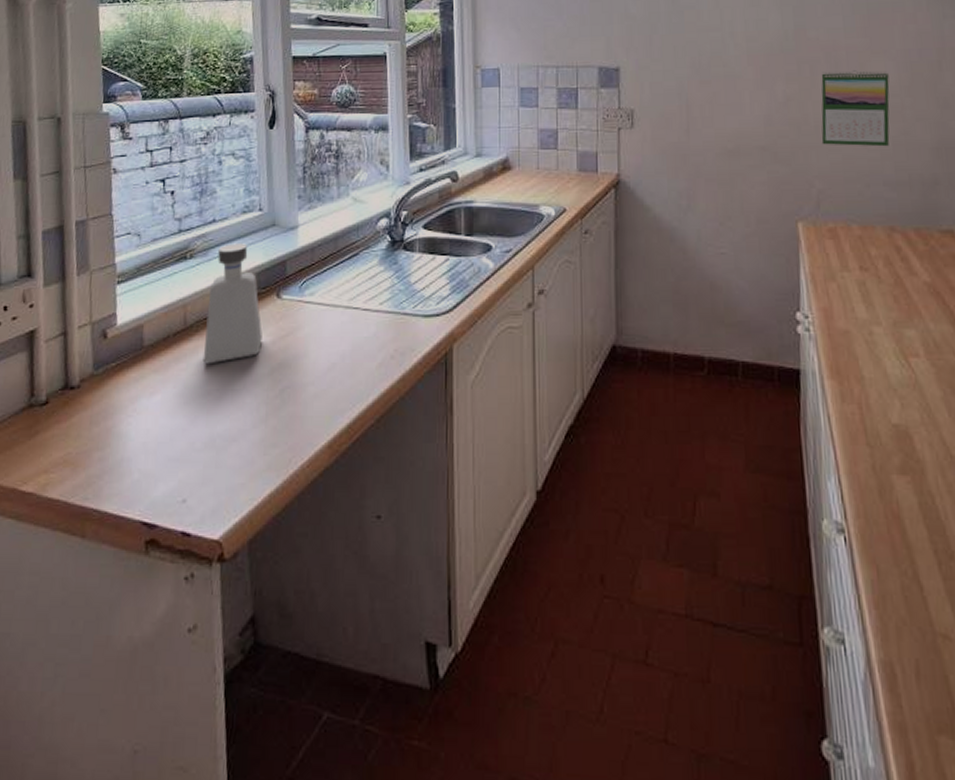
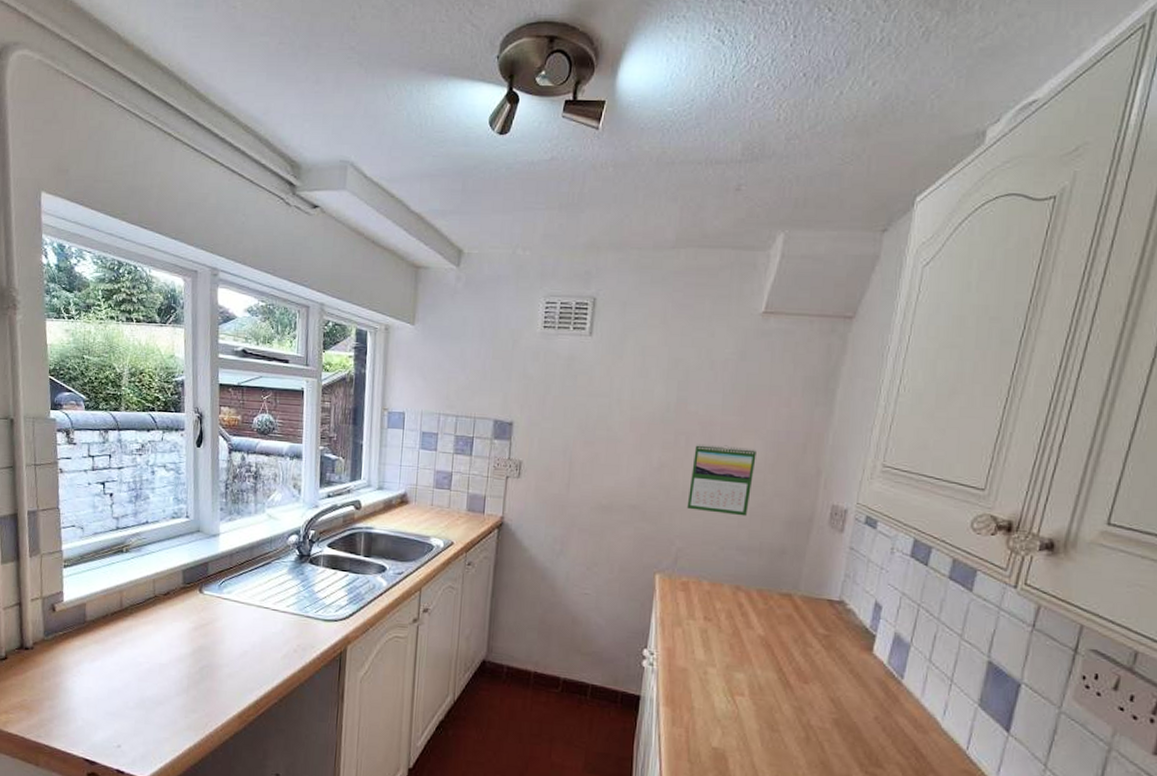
soap dispenser: present [202,243,263,365] -> none [135,543,187,642]

